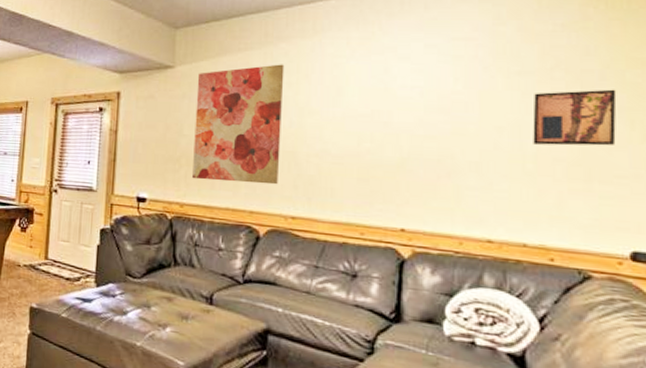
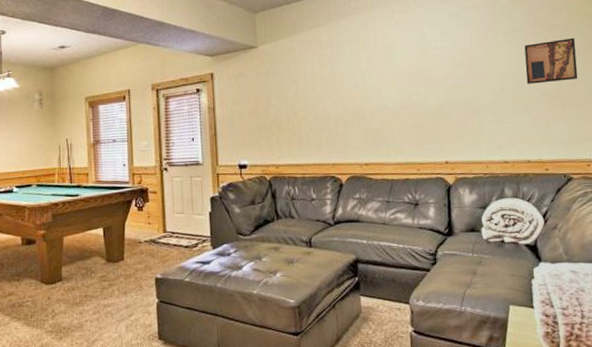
wall art: present [192,64,285,185] -> none [278,37,352,143]

